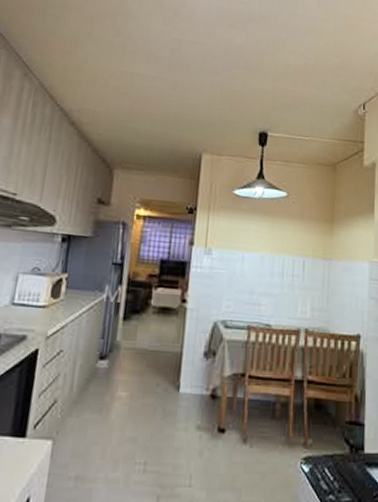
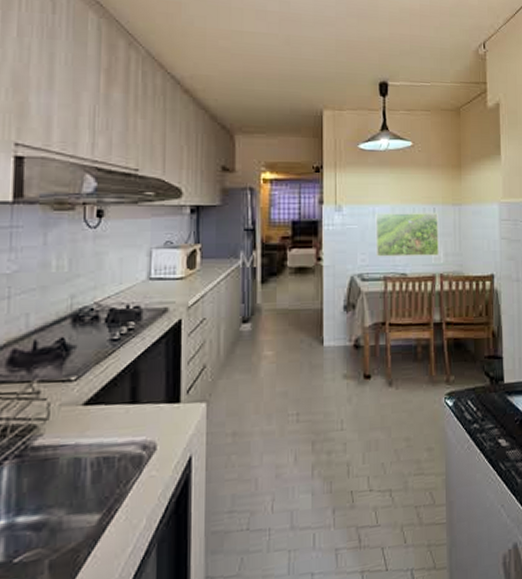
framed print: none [241,260,308,310] -> present [375,213,440,257]

